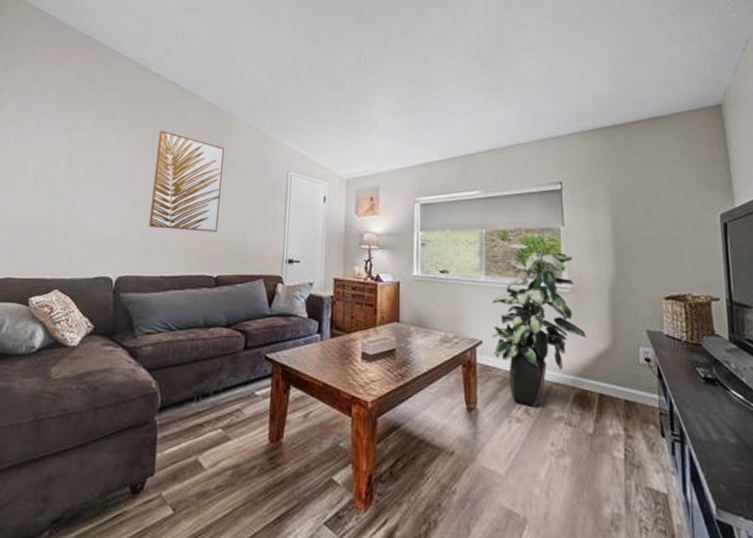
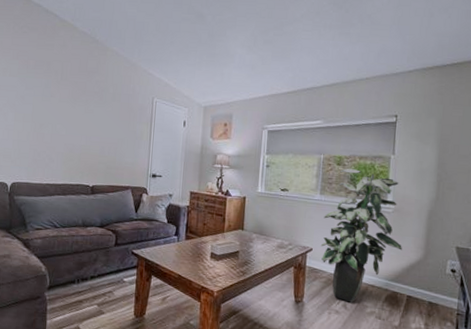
wall art: present [148,130,224,232] -> none [35,58,98,149]

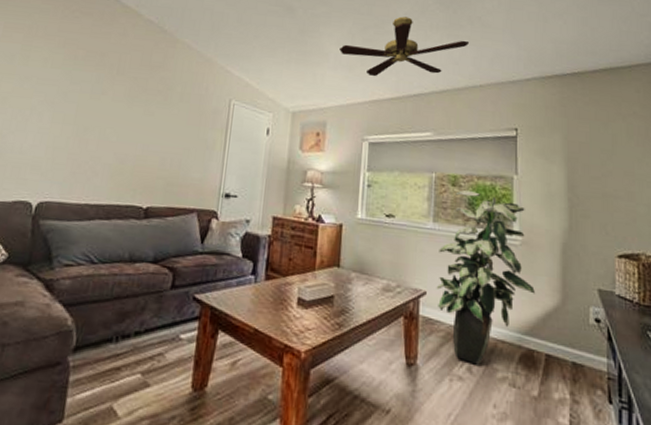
ceiling fan: none [243,18,359,74] -> present [340,16,470,77]

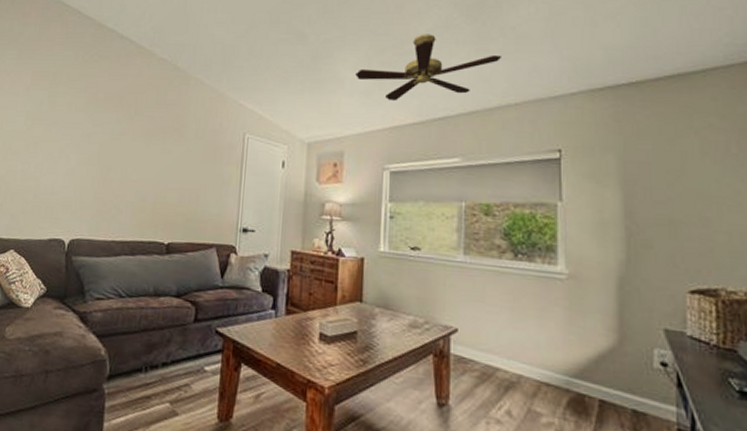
indoor plant: present [436,190,535,365] -> none [468,220,585,409]

